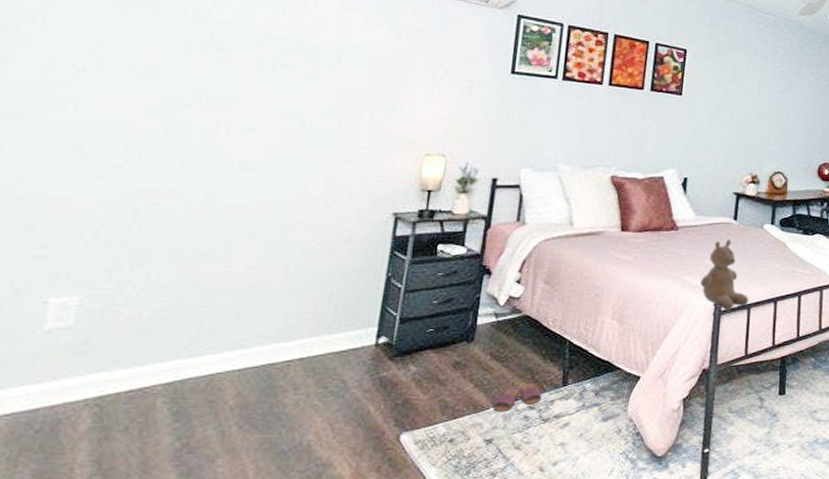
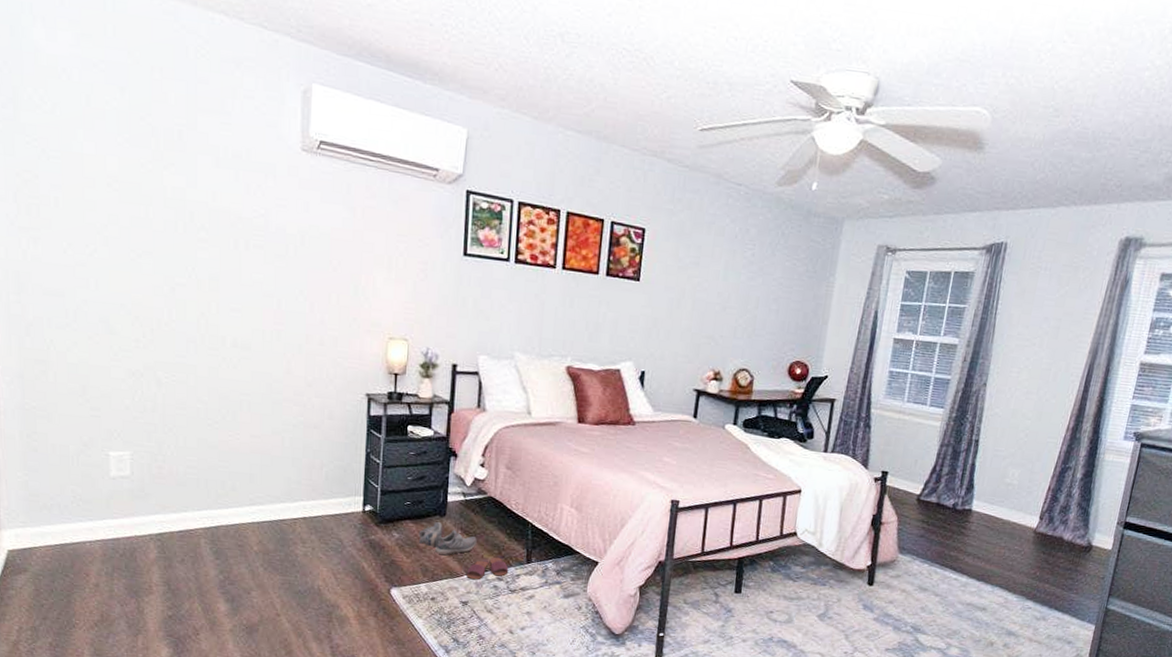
athletic shoe: none [440,348,508,387] -> present [418,521,477,556]
teddy bear: present [700,239,749,311] -> none [657,437,707,509]

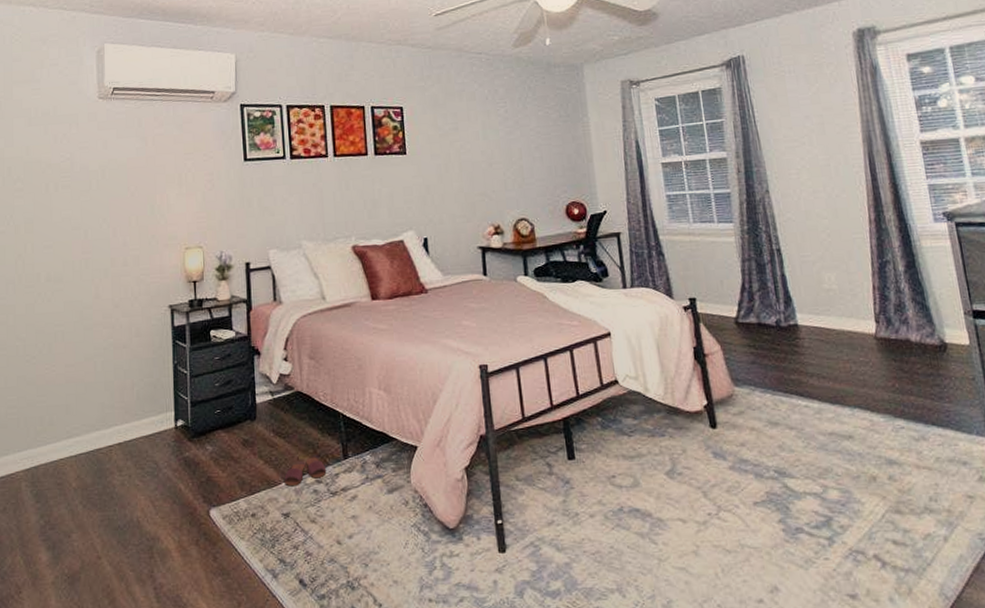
athletic shoe: present [418,521,477,556] -> none [231,426,290,464]

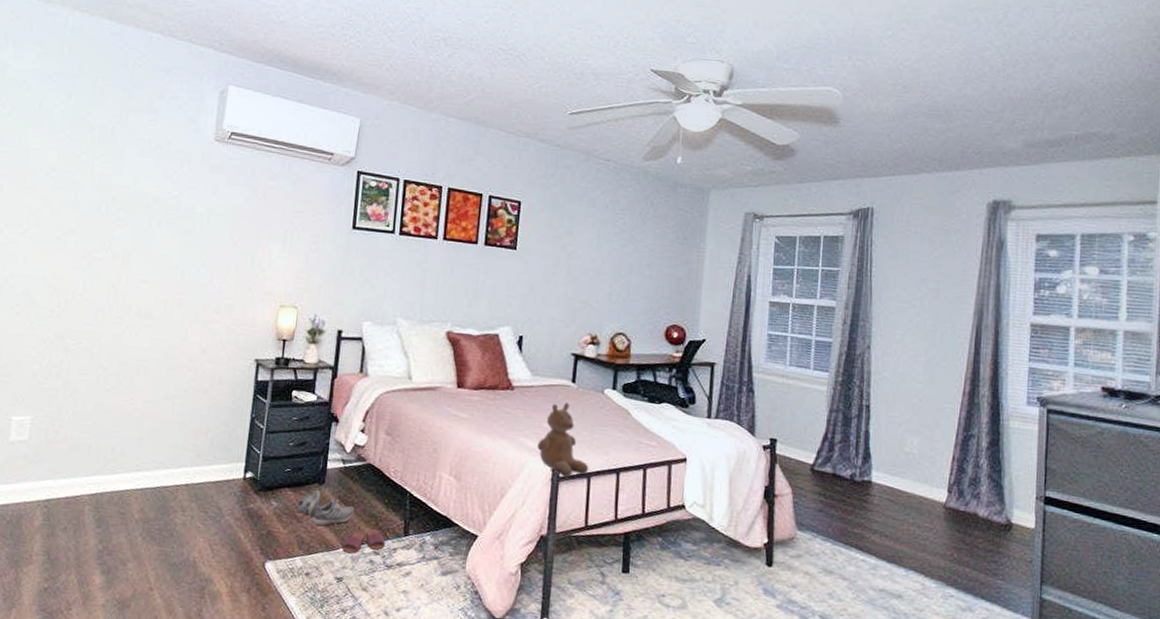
athletic shoe: none [231,426,290,464] -> present [296,489,355,527]
teddy bear: none [460,296,516,372] -> present [537,402,589,478]

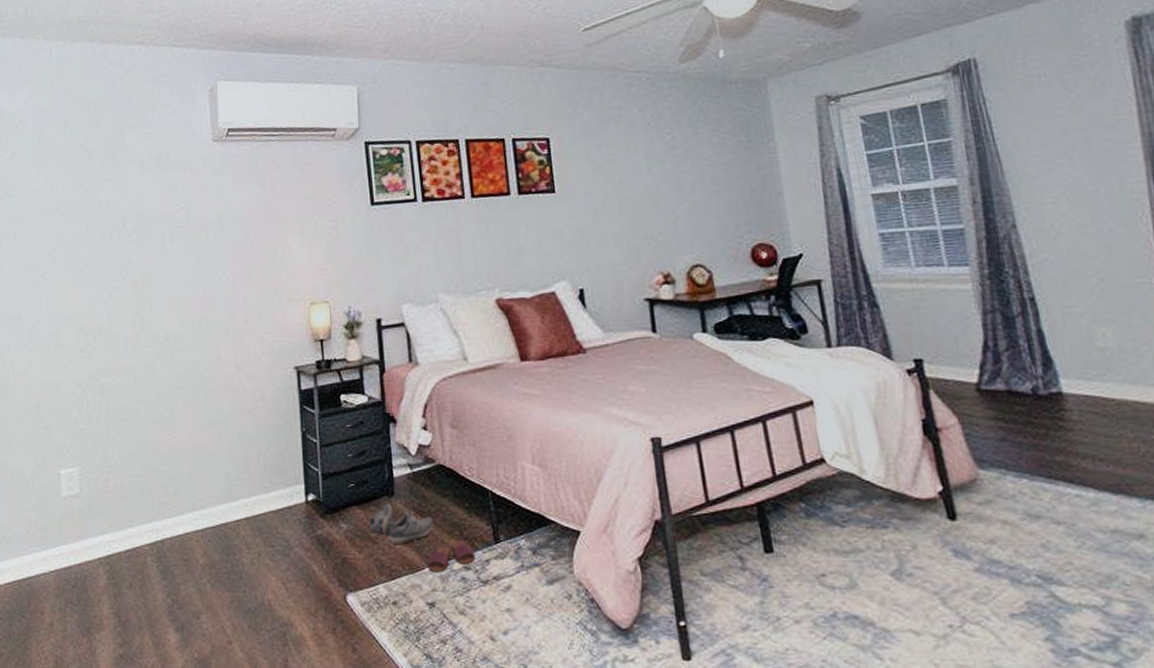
teddy bear: present [537,402,589,478] -> none [627,357,696,447]

